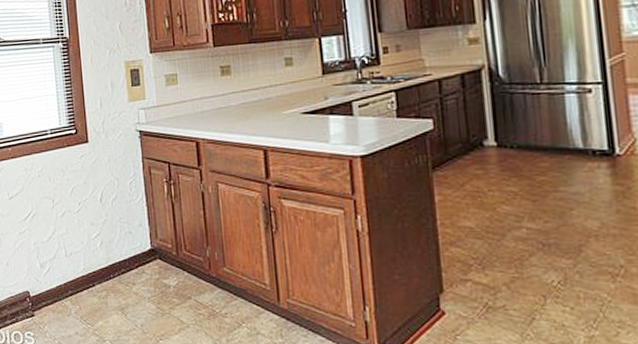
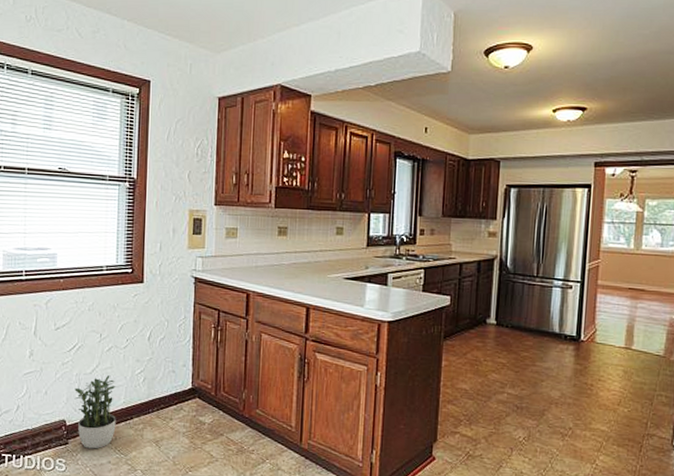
potted plant: none [34,242,79,320] -> present [74,375,116,449]

